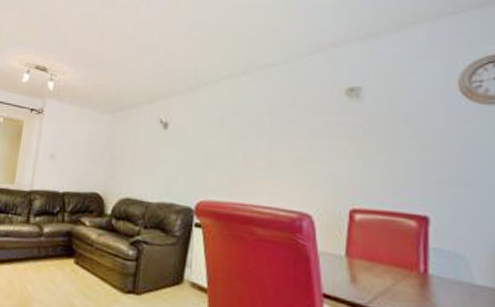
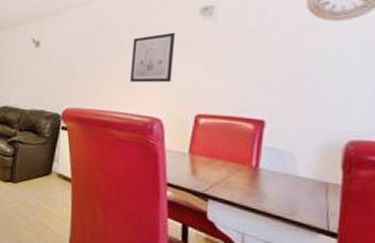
wall art: none [273,114,320,172] -> present [130,32,175,83]

